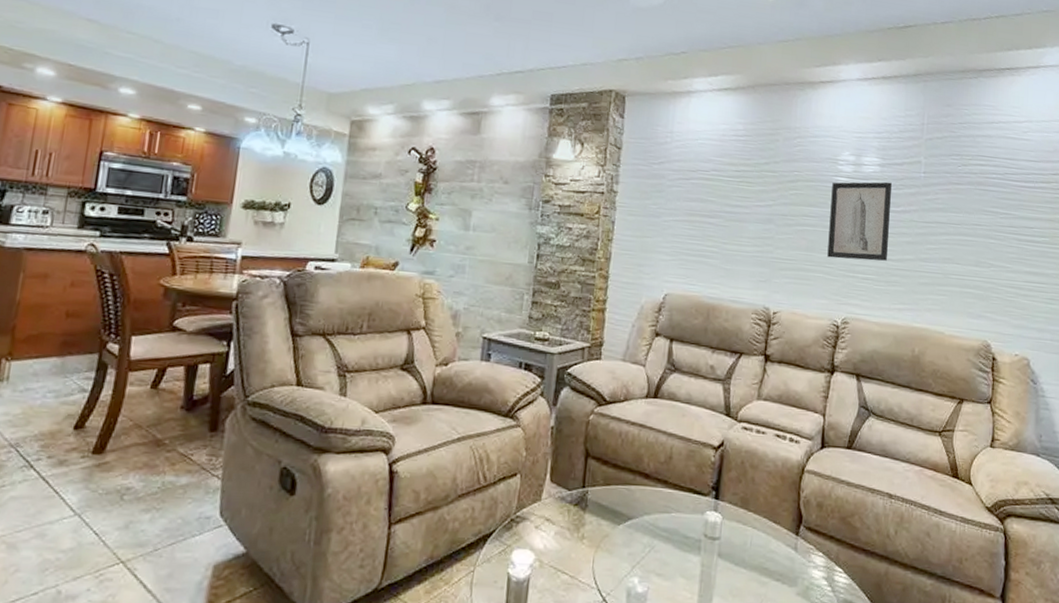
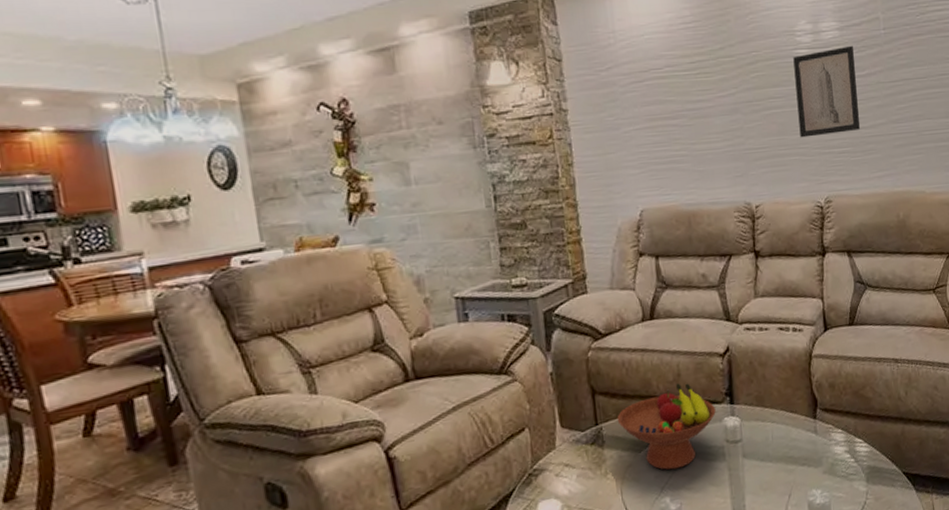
fruit bowl: none [603,466,700,551] -> present [617,383,716,470]

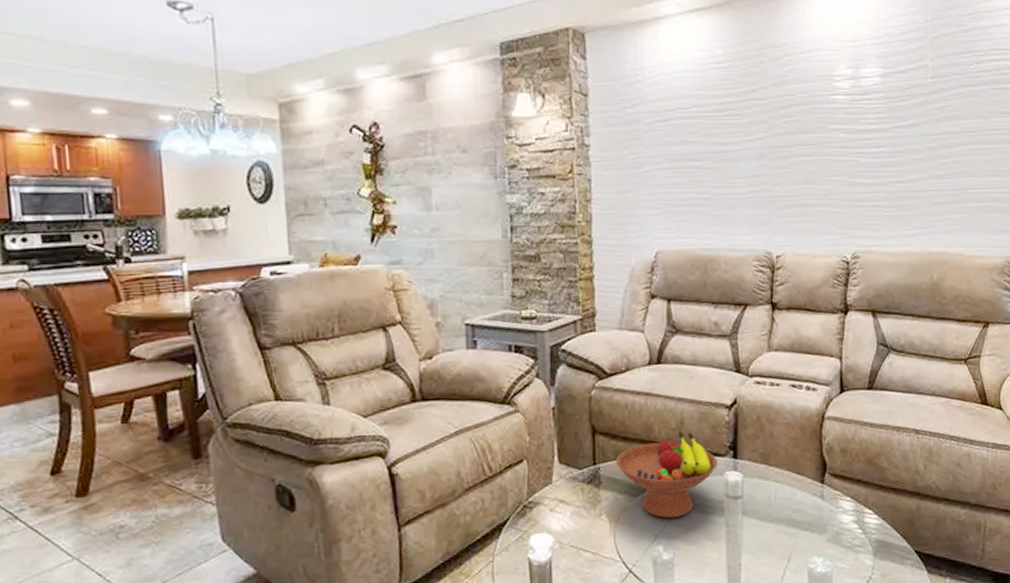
wall art: present [793,45,861,138] -> none [829,94,898,188]

